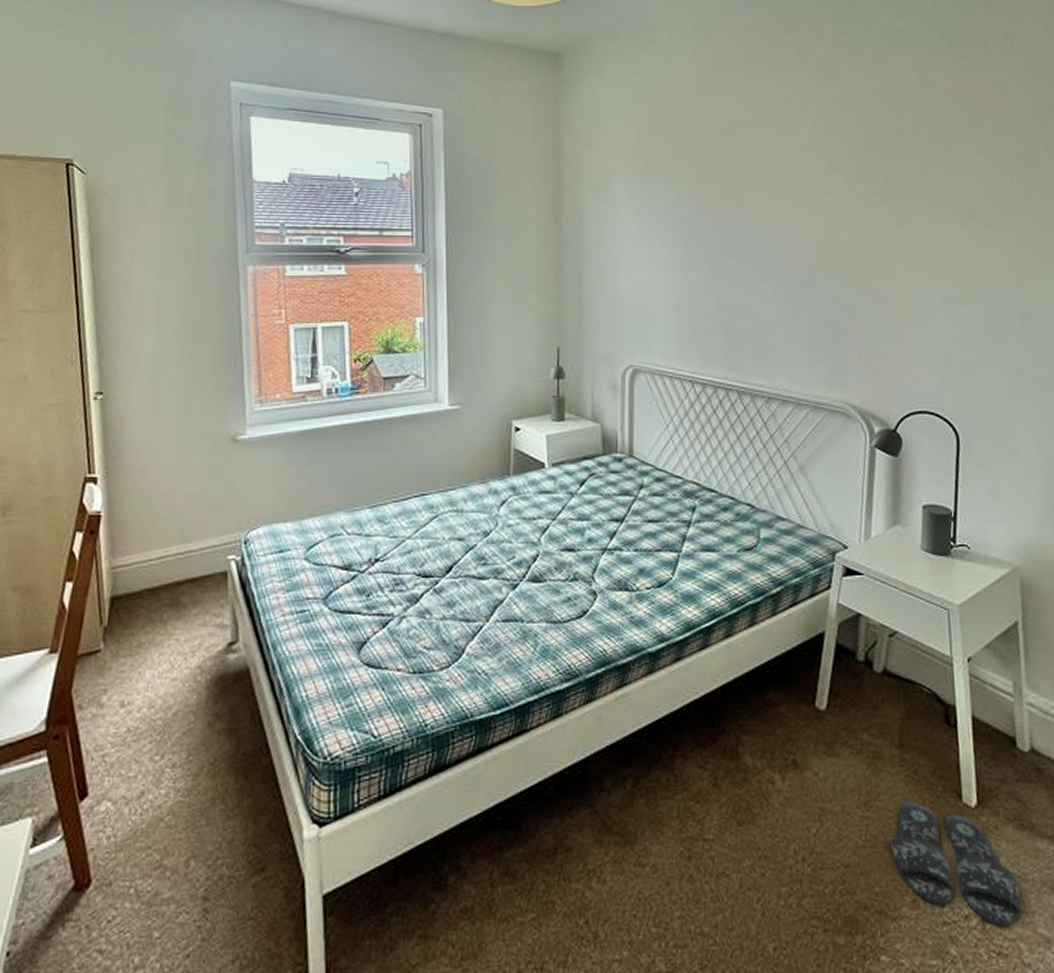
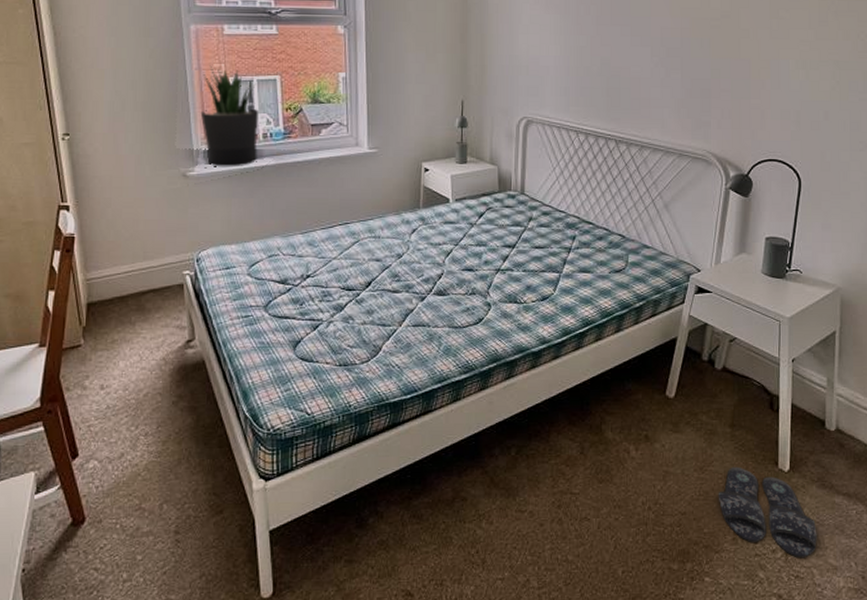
planter: none [255,311,324,429] -> present [200,65,260,167]

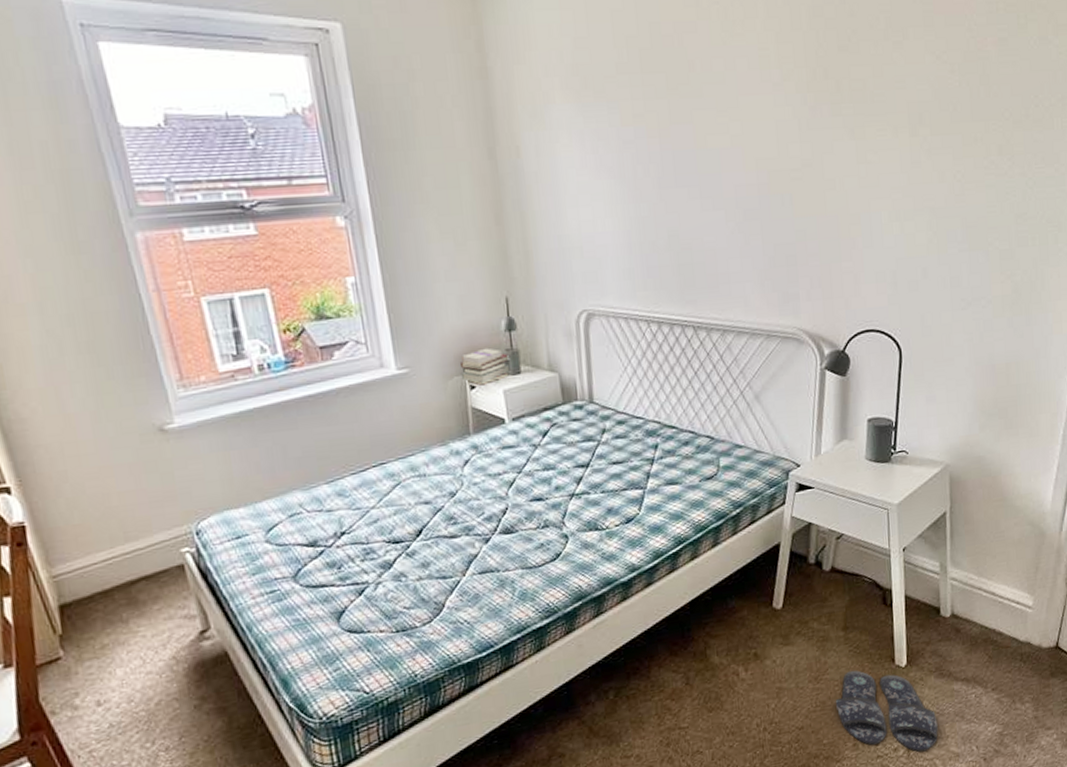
planter: present [200,65,260,167] -> none [164,284,256,414]
books: none [419,139,460,169] -> present [461,348,511,386]

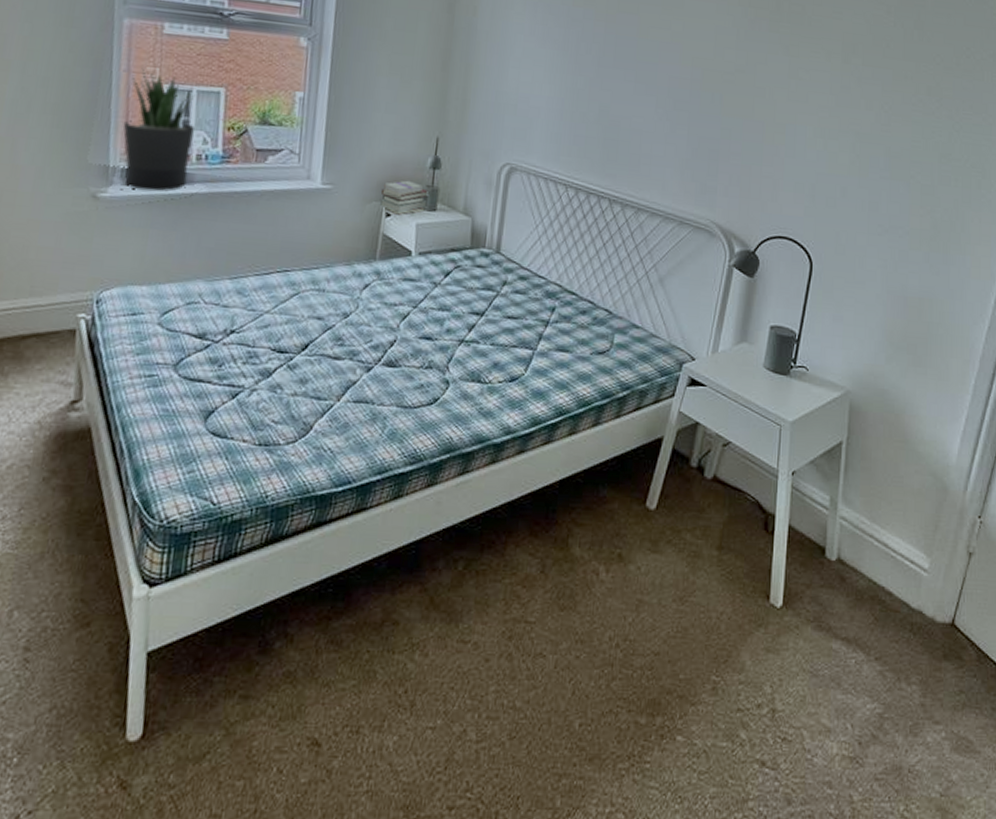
planter: none [164,284,256,414] -> present [123,68,196,192]
slippers: present [835,670,938,752] -> none [698,598,810,716]

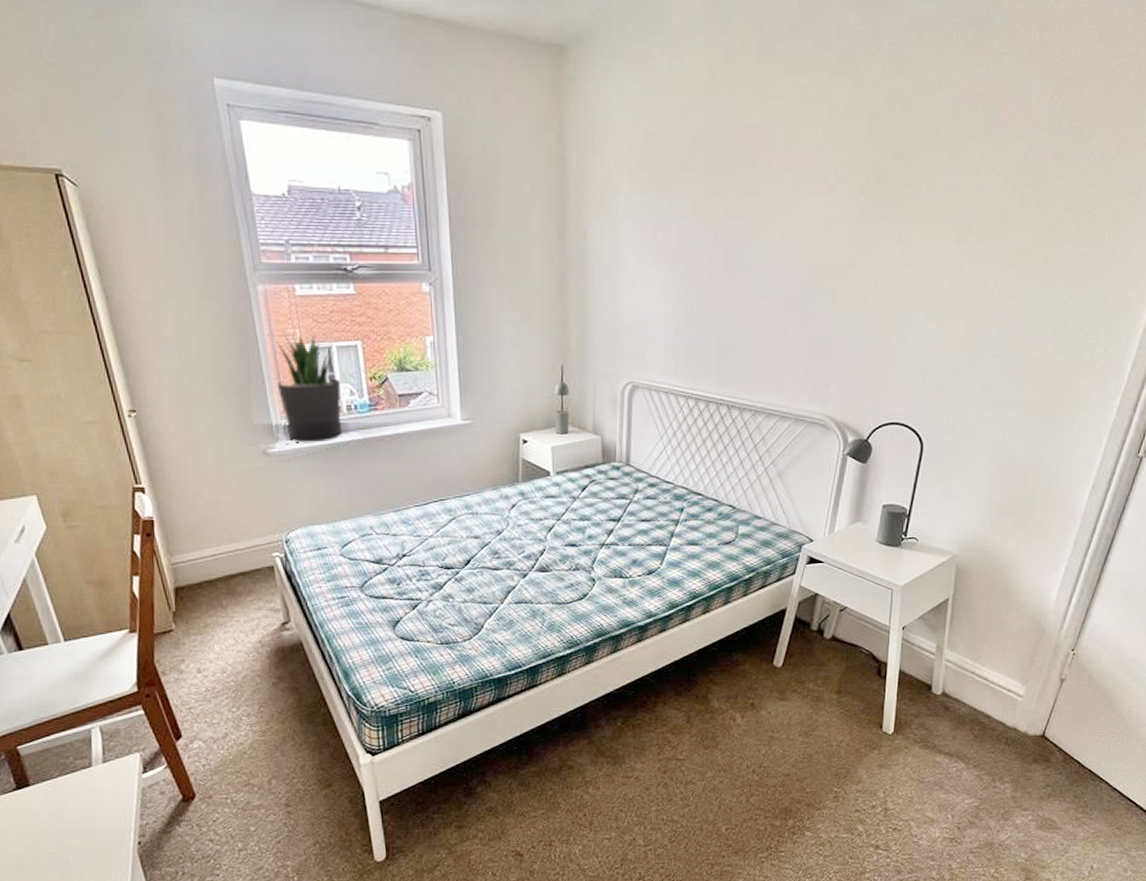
books: present [380,180,430,215] -> none [517,408,560,441]

